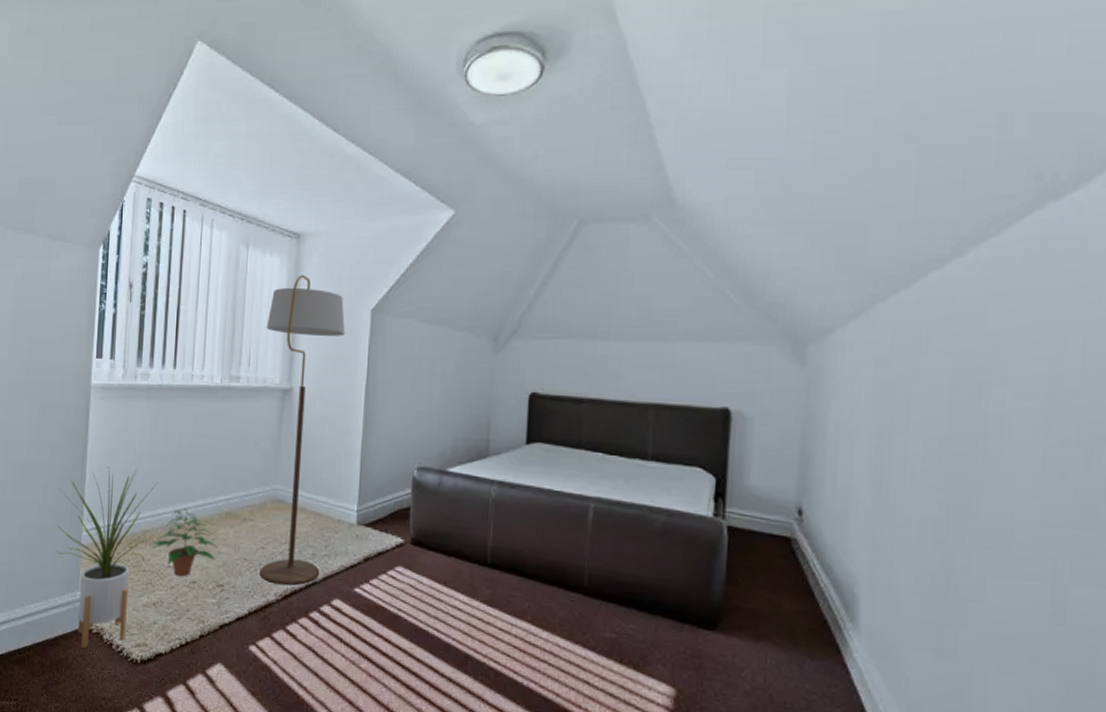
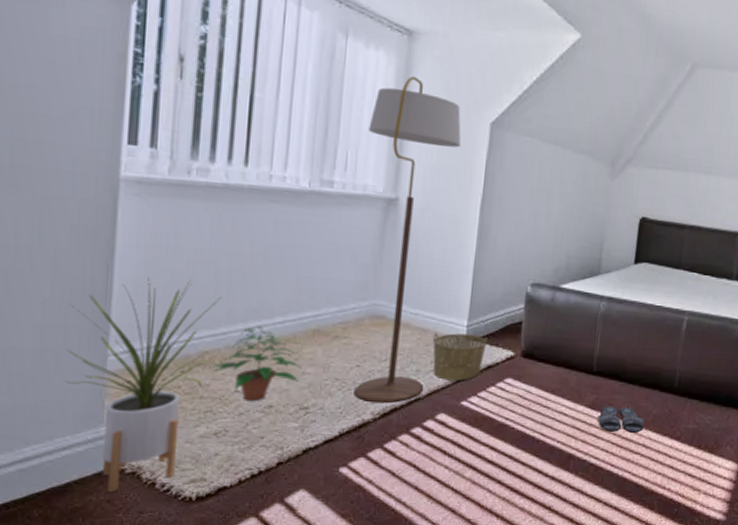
basket: none [326,517,377,567] -> present [433,333,488,381]
slippers: none [495,603,551,637] -> present [597,405,645,433]

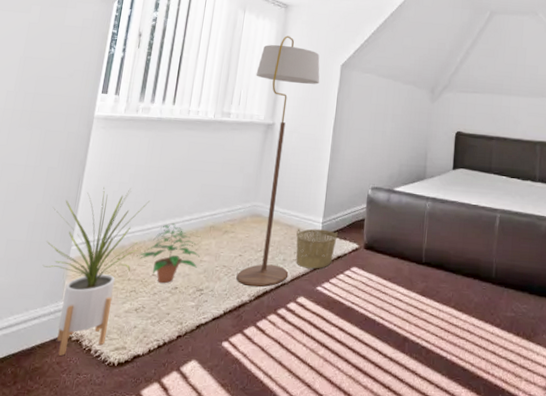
slippers: present [597,405,645,433] -> none [427,293,468,319]

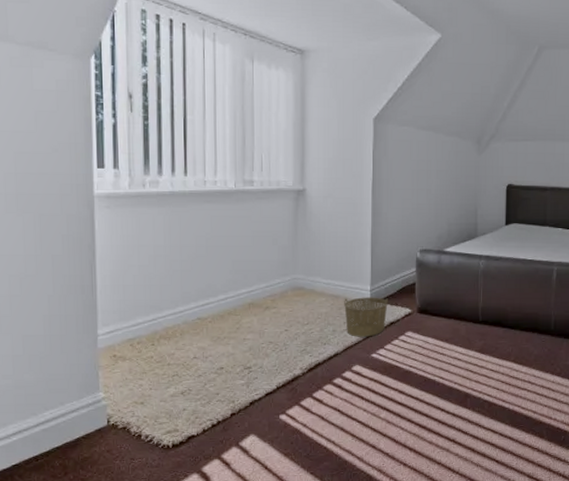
house plant: present [42,187,150,356] -> none [68,271,177,444]
potted plant: present [136,223,201,284] -> none [173,304,243,365]
floor lamp: present [236,36,320,287] -> none [276,87,351,360]

